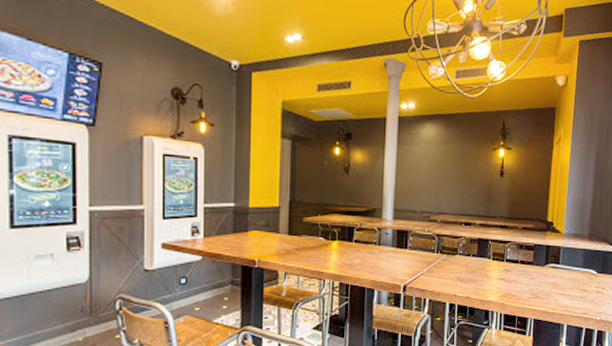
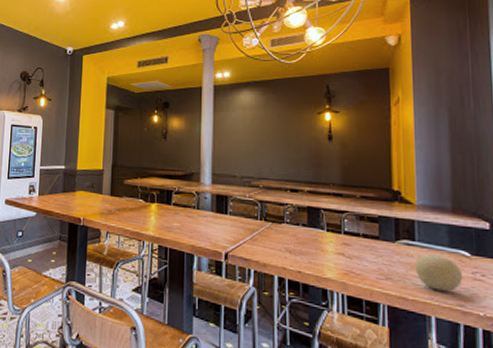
fruit: none [556,275,590,303] -> present [414,254,464,291]

